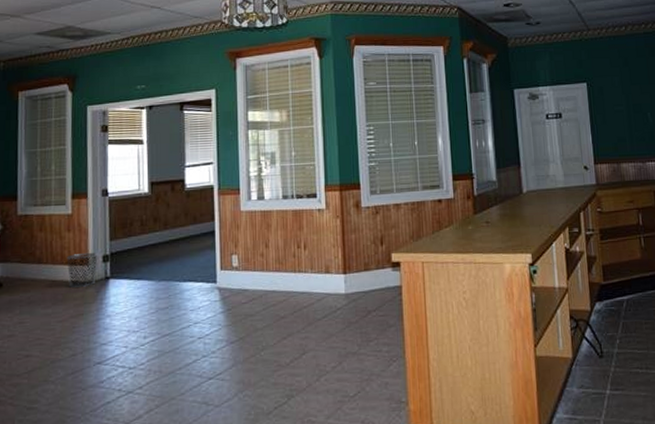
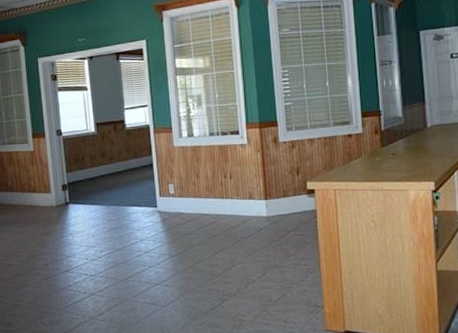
waste bin: present [66,252,97,288] -> none [33,182,58,211]

